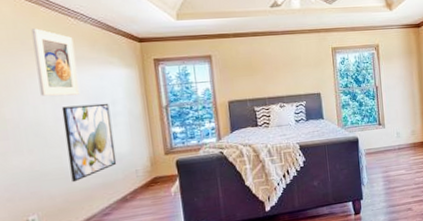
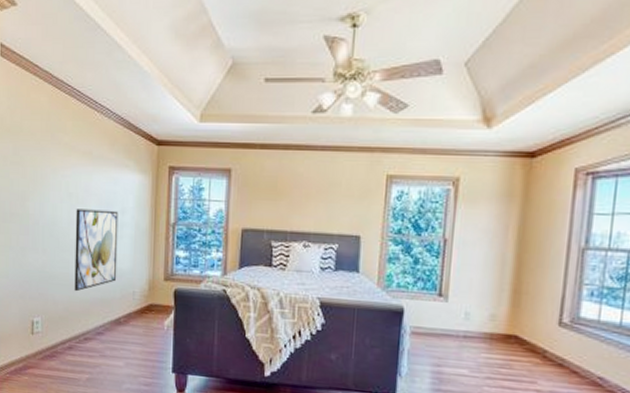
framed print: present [31,28,80,97] -> none [60,121,96,198]

